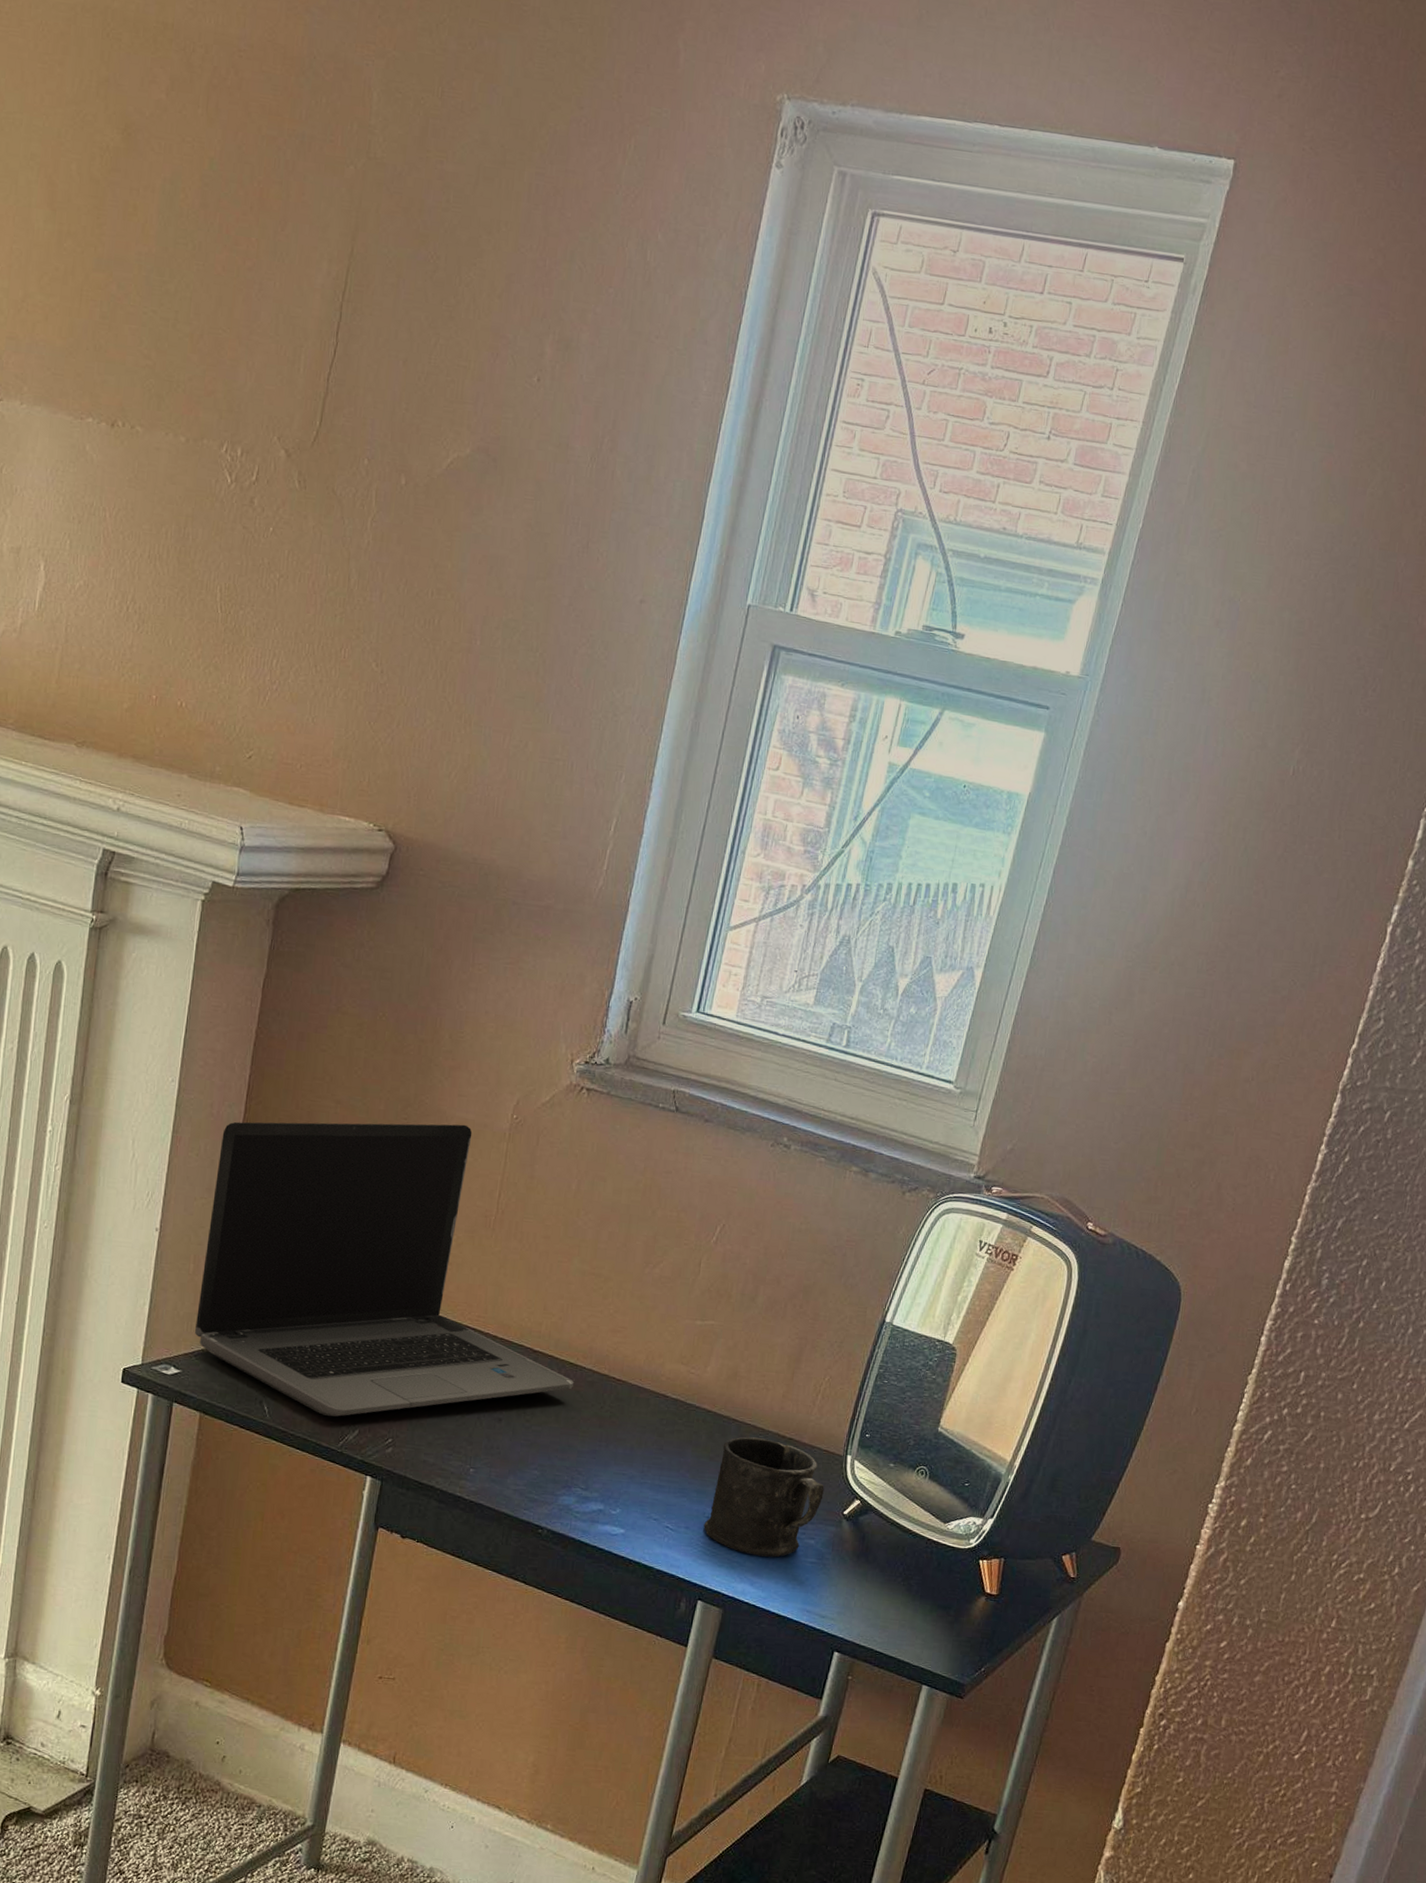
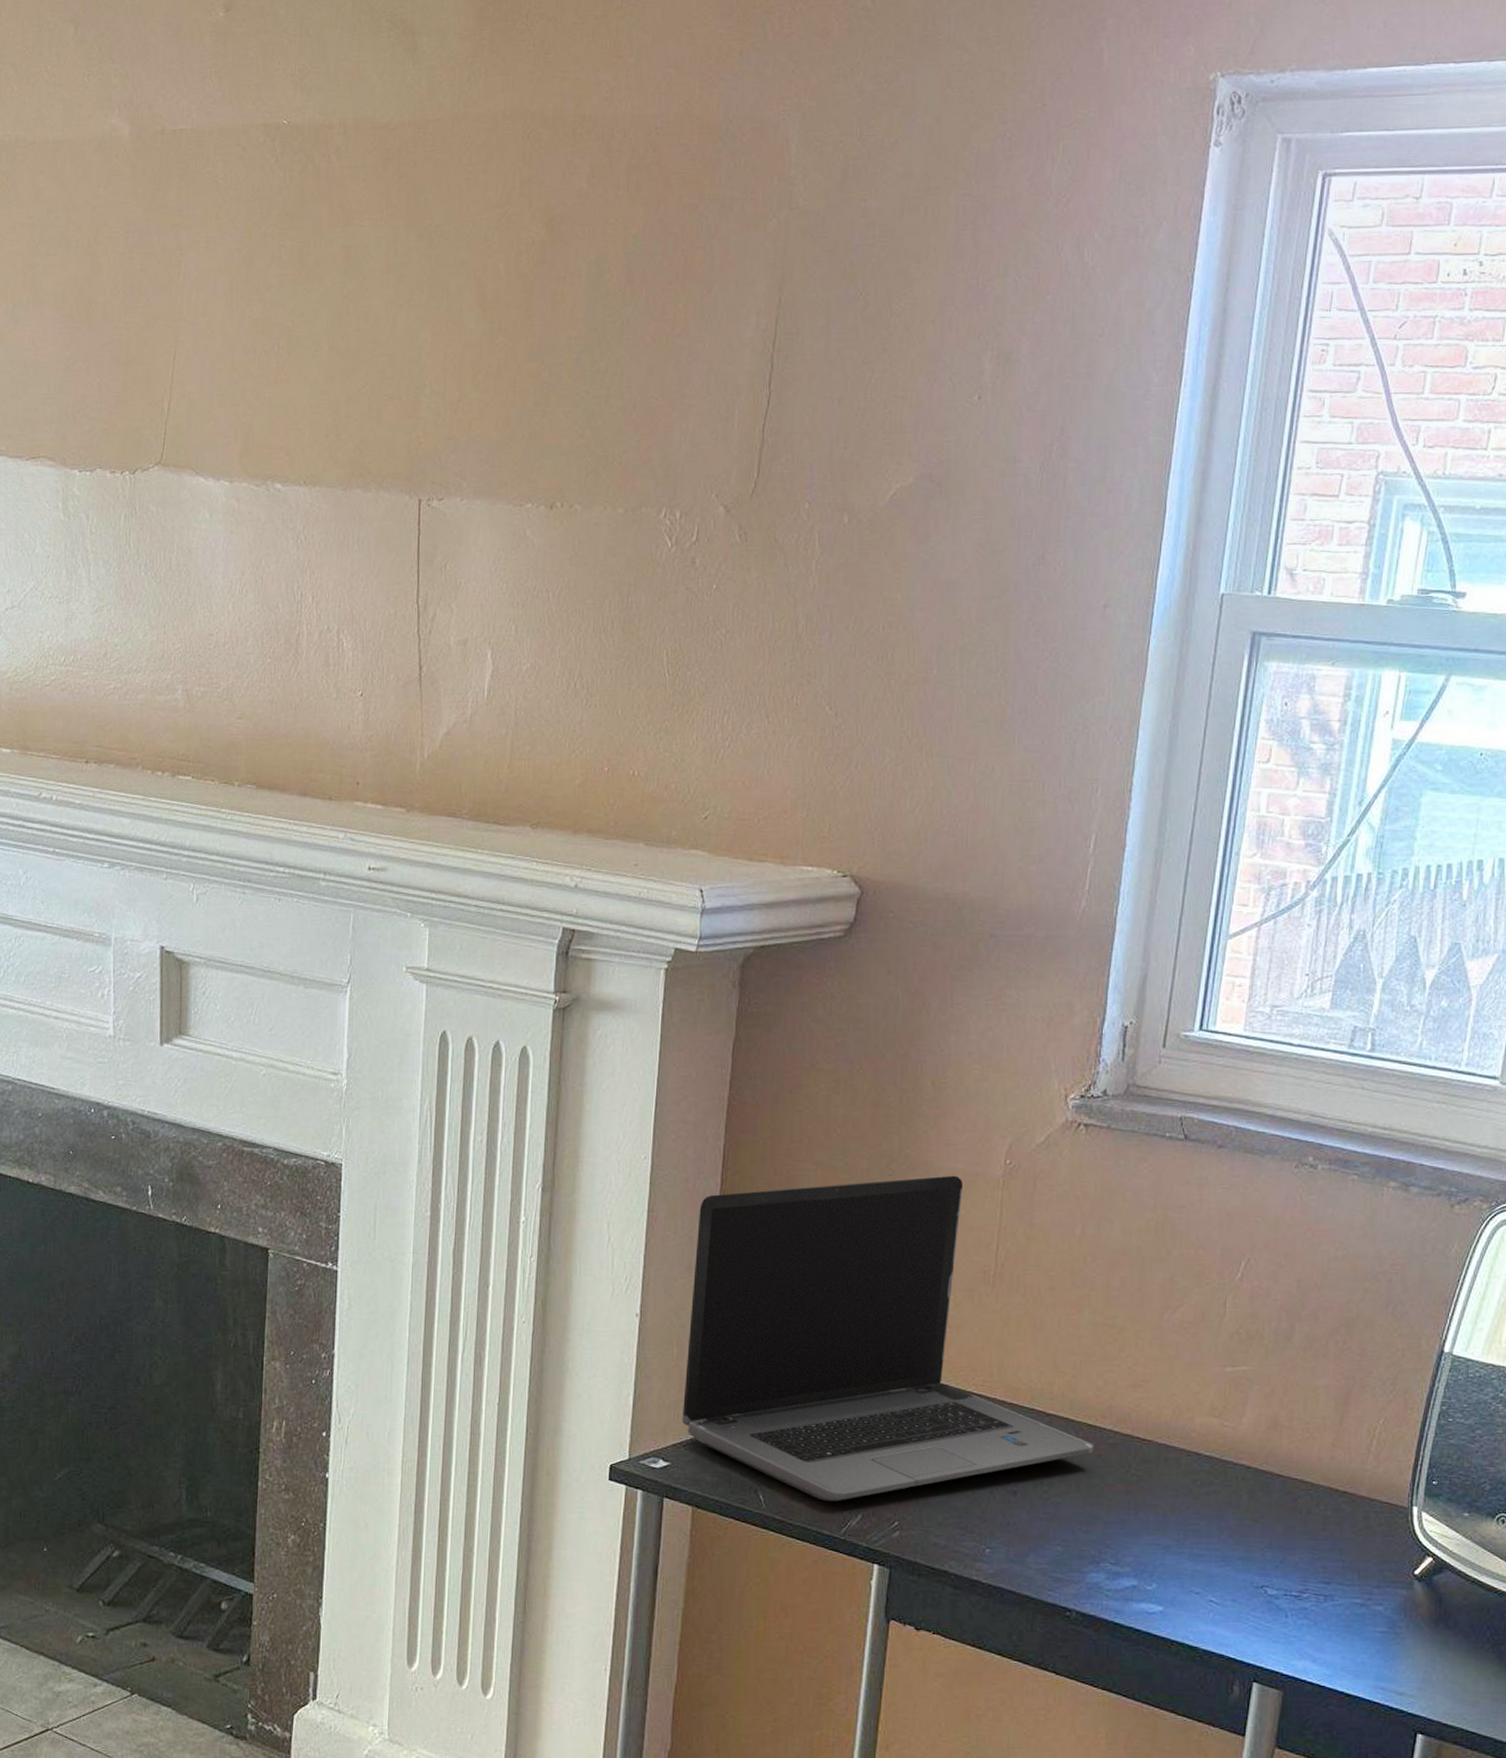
mug: present [704,1436,825,1558] -> none [1253,1493,1389,1629]

